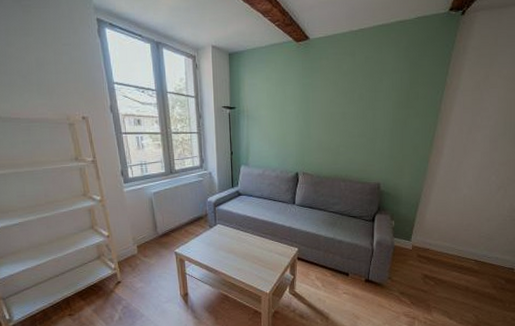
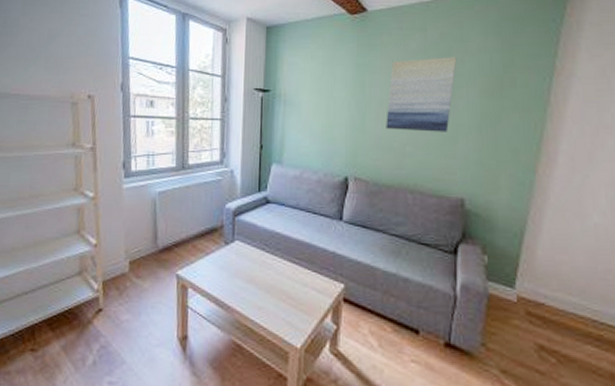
wall art: none [325,76,377,136] -> present [386,57,457,132]

